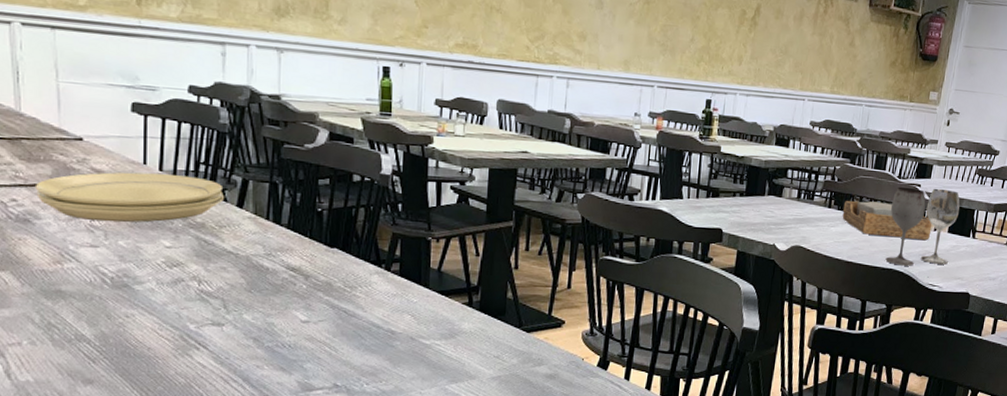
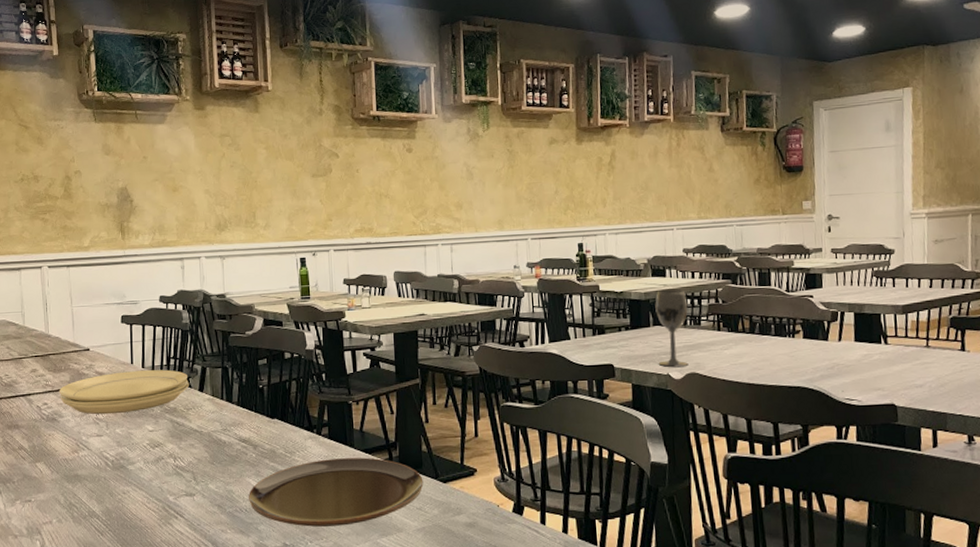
plate: none [294,297,505,369] -> present [249,457,424,527]
wine glass: none [766,160,805,240] -> present [655,289,689,368]
napkin holder: present [842,201,932,241] -> none [733,318,836,354]
wineglass: present [885,186,960,266] -> none [785,296,863,382]

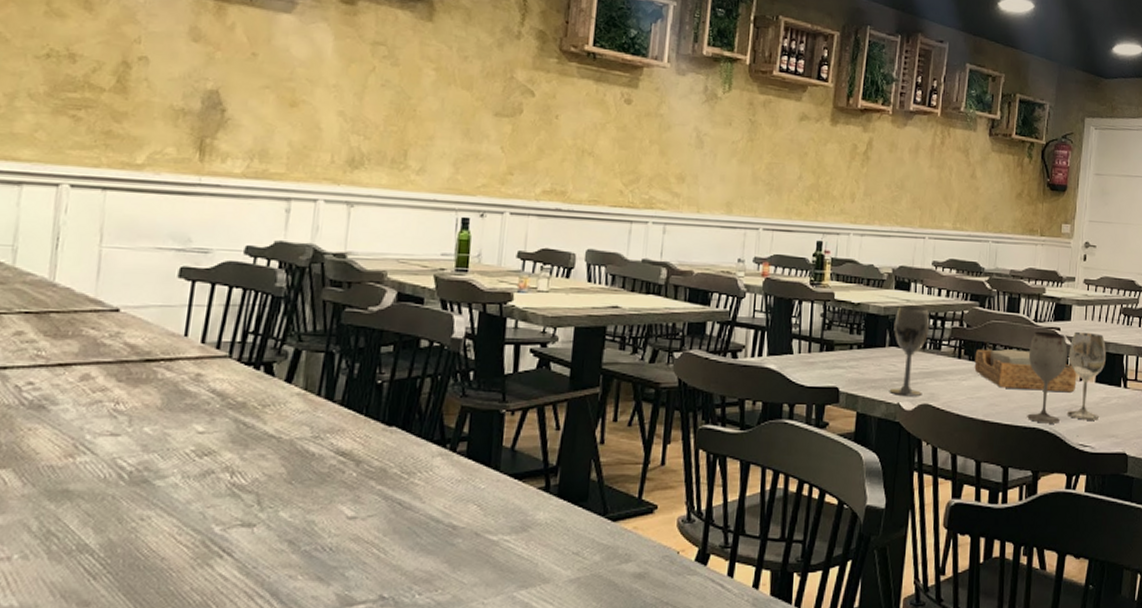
plate: present [58,369,190,415] -> none [56,346,273,406]
plate: present [249,457,424,527] -> none [337,484,587,574]
napkin holder: none [733,318,836,354] -> present [974,349,1077,393]
wineglass: none [785,296,863,382] -> present [1027,331,1106,424]

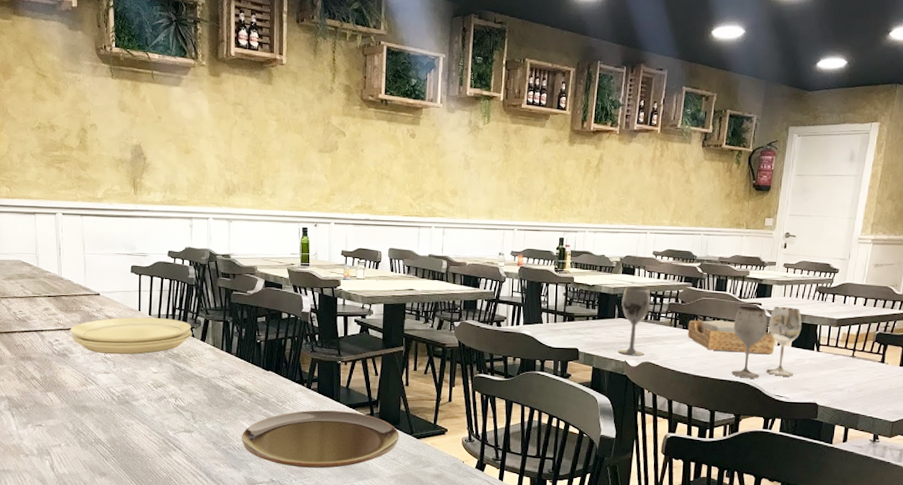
plate: none [56,346,273,406] -> present [70,317,193,355]
plate: none [337,484,587,574] -> present [242,410,399,468]

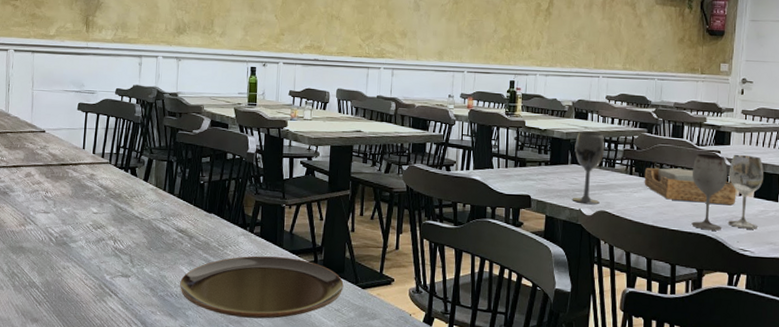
plate: present [70,317,193,355] -> none [12,155,136,194]

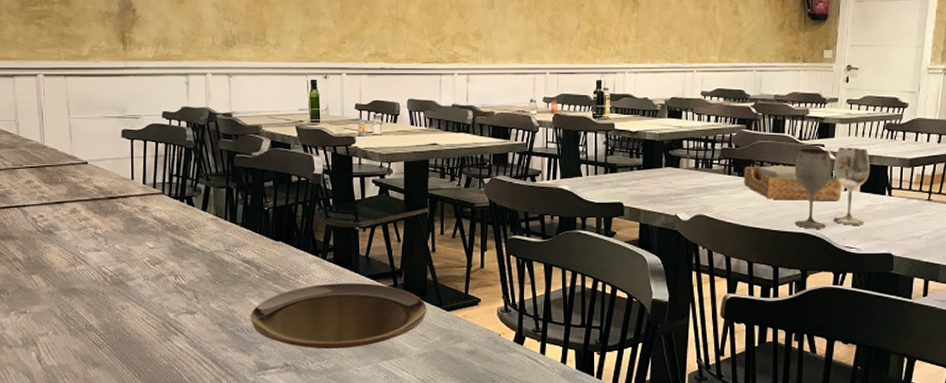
wine glass: present [572,132,605,205] -> none [667,132,701,209]

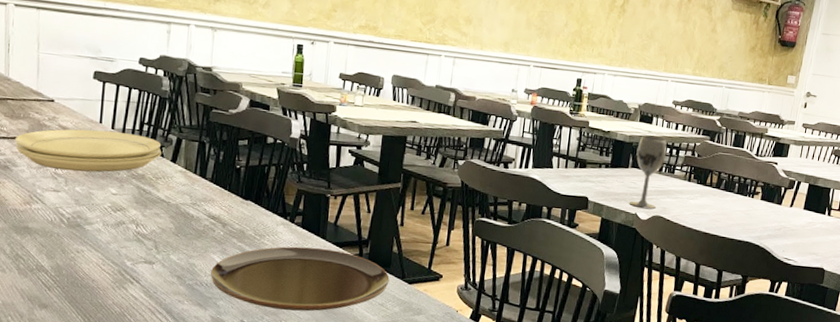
plate: none [55,187,193,230] -> present [14,129,162,173]
wine glass: none [667,132,701,209] -> present [629,136,667,210]
napkin holder: present [743,166,842,202] -> none [701,176,788,216]
wineglass: present [794,147,870,229] -> none [742,164,816,240]

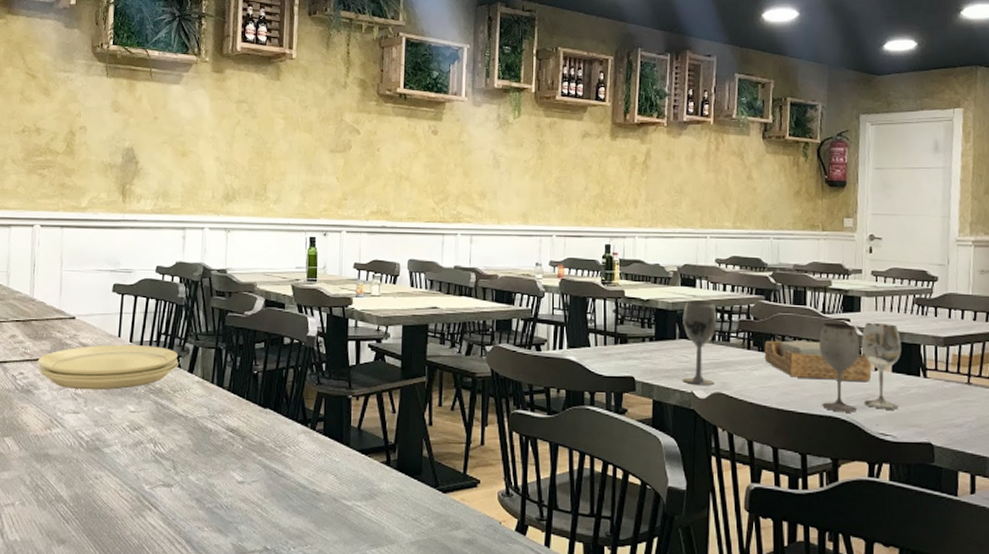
plate: present [211,246,390,311] -> none [231,457,422,532]
napkin holder: none [701,176,788,216] -> present [764,340,872,382]
wineglass: none [742,164,816,240] -> present [819,322,901,413]

